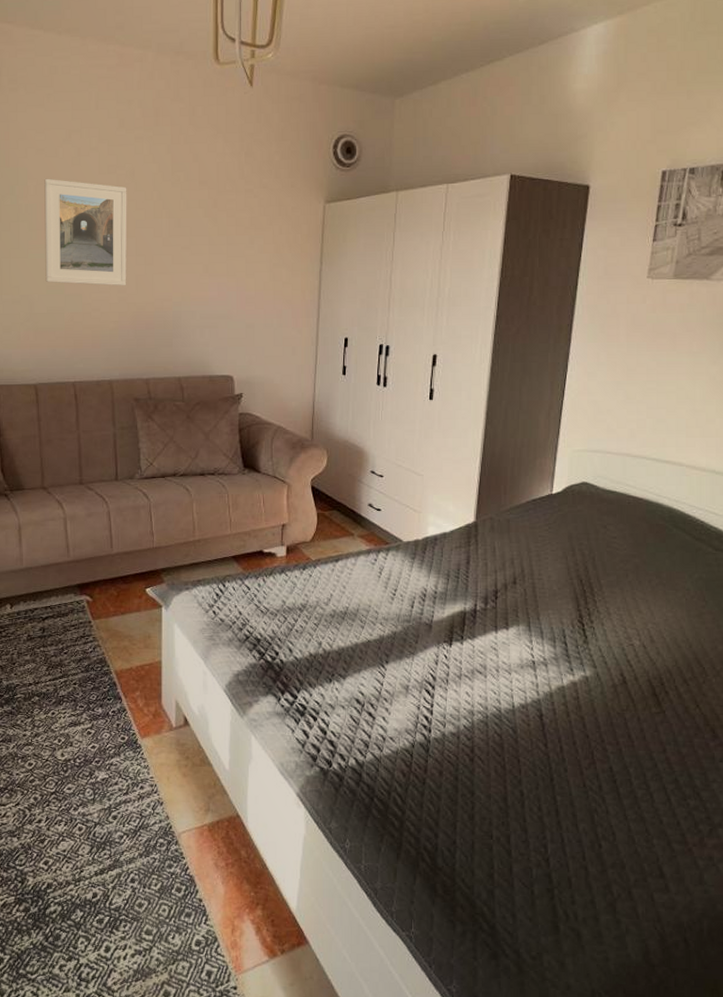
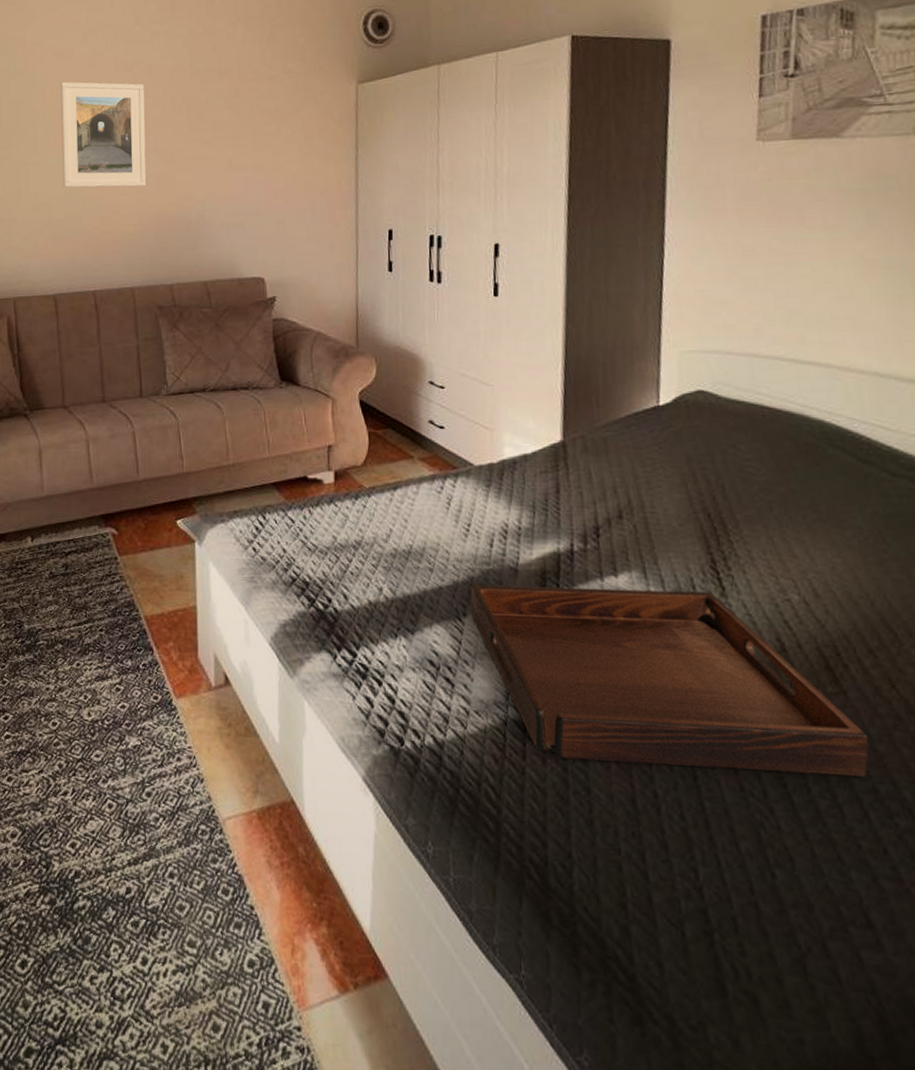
serving tray: none [392,638,676,772] -> present [470,585,869,777]

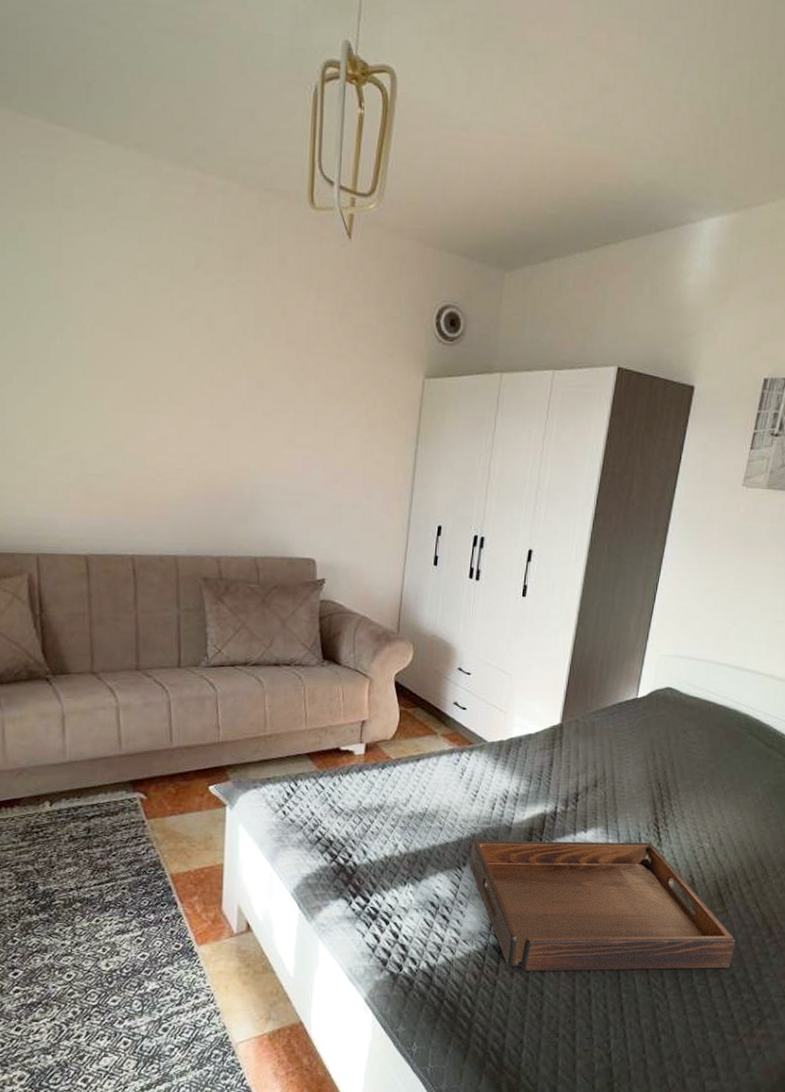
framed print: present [61,81,147,188] -> none [101,317,202,451]

